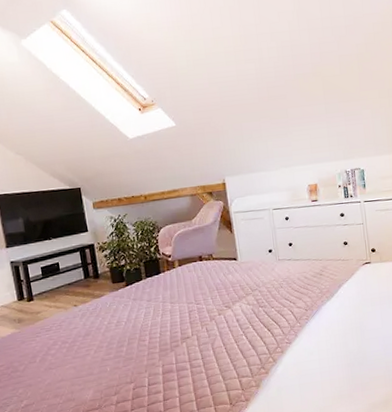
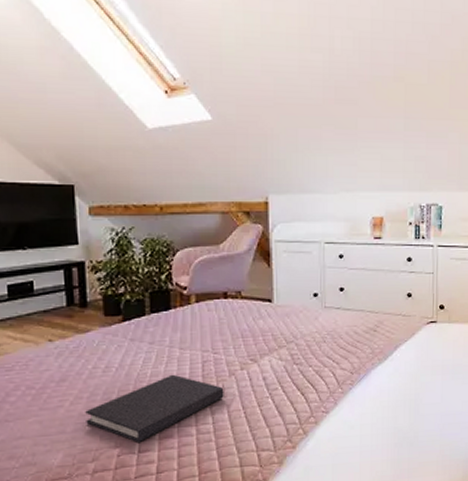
diary: none [106,323,208,378] -> present [85,374,224,442]

